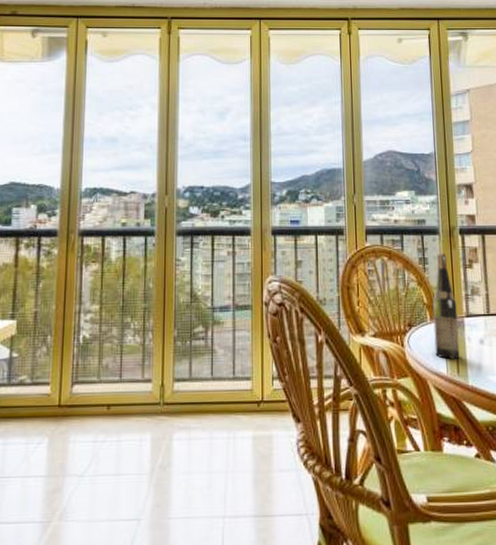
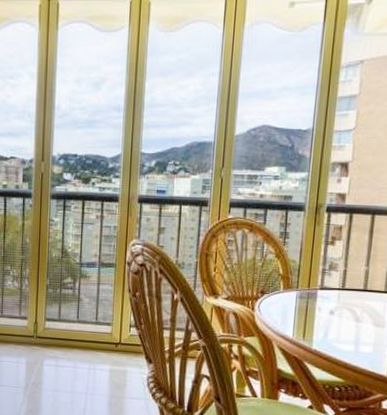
wine bottle: present [432,253,460,359] -> none [283,229,312,325]

